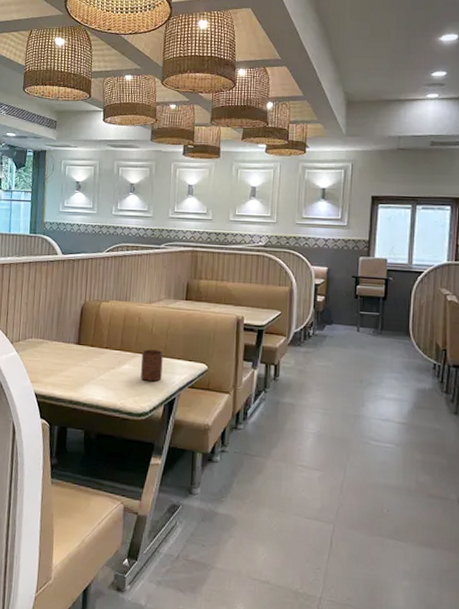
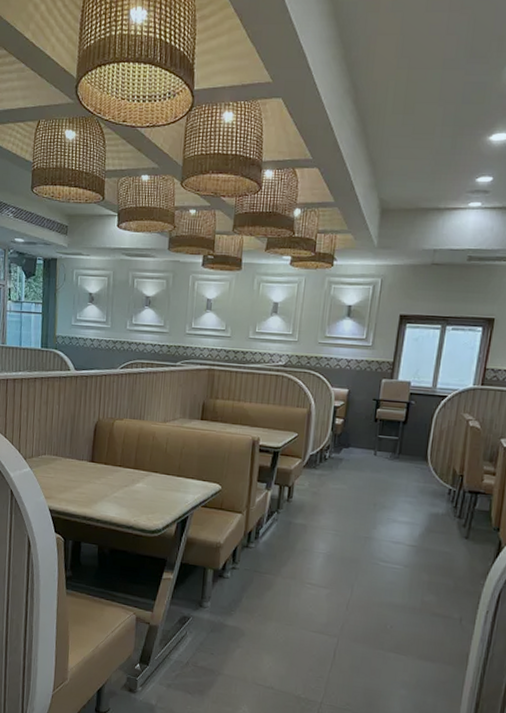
cup: present [141,349,163,382] -> none [154,468,177,500]

